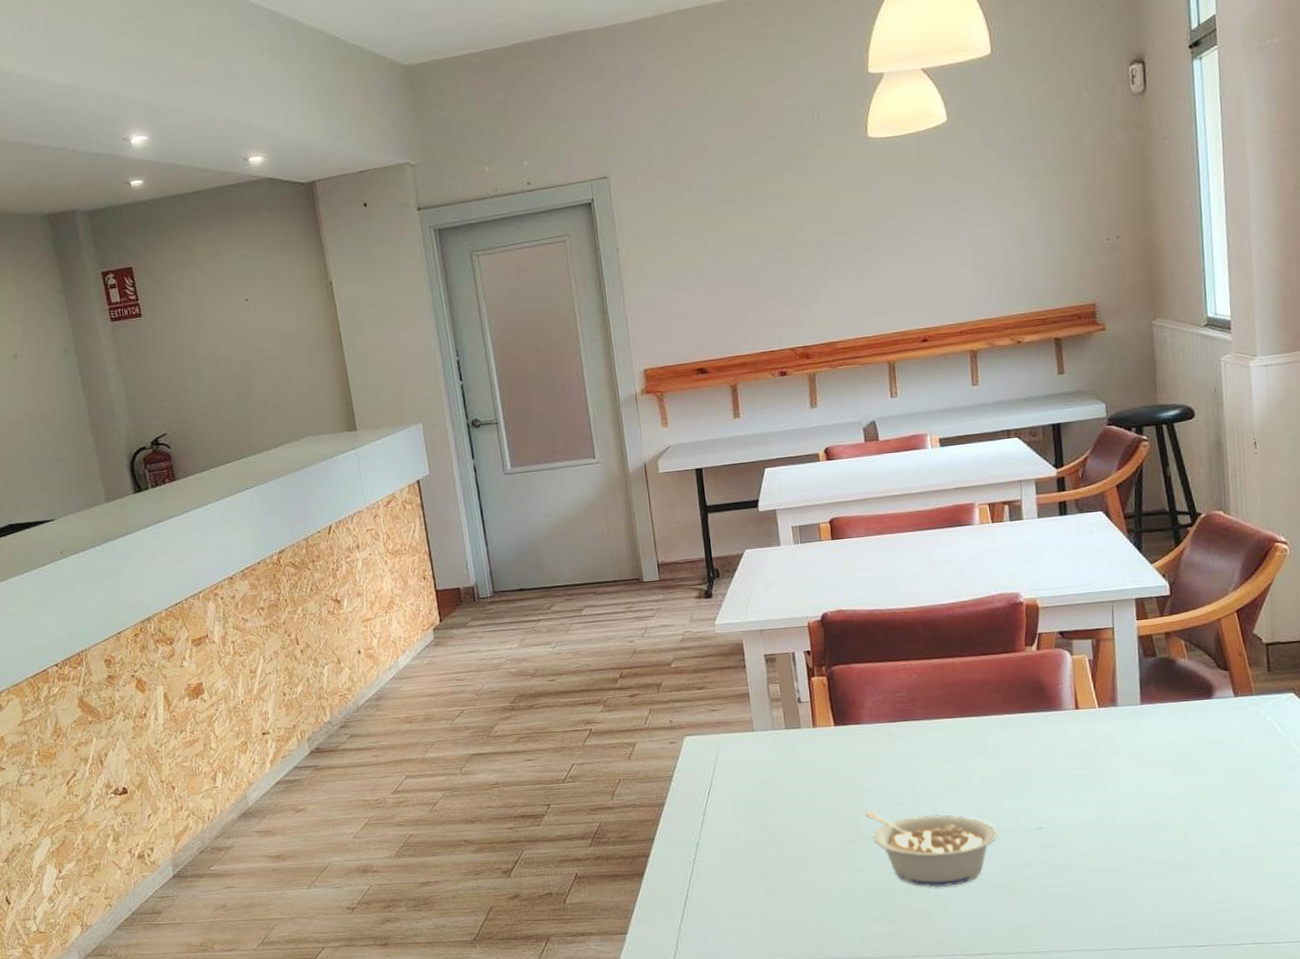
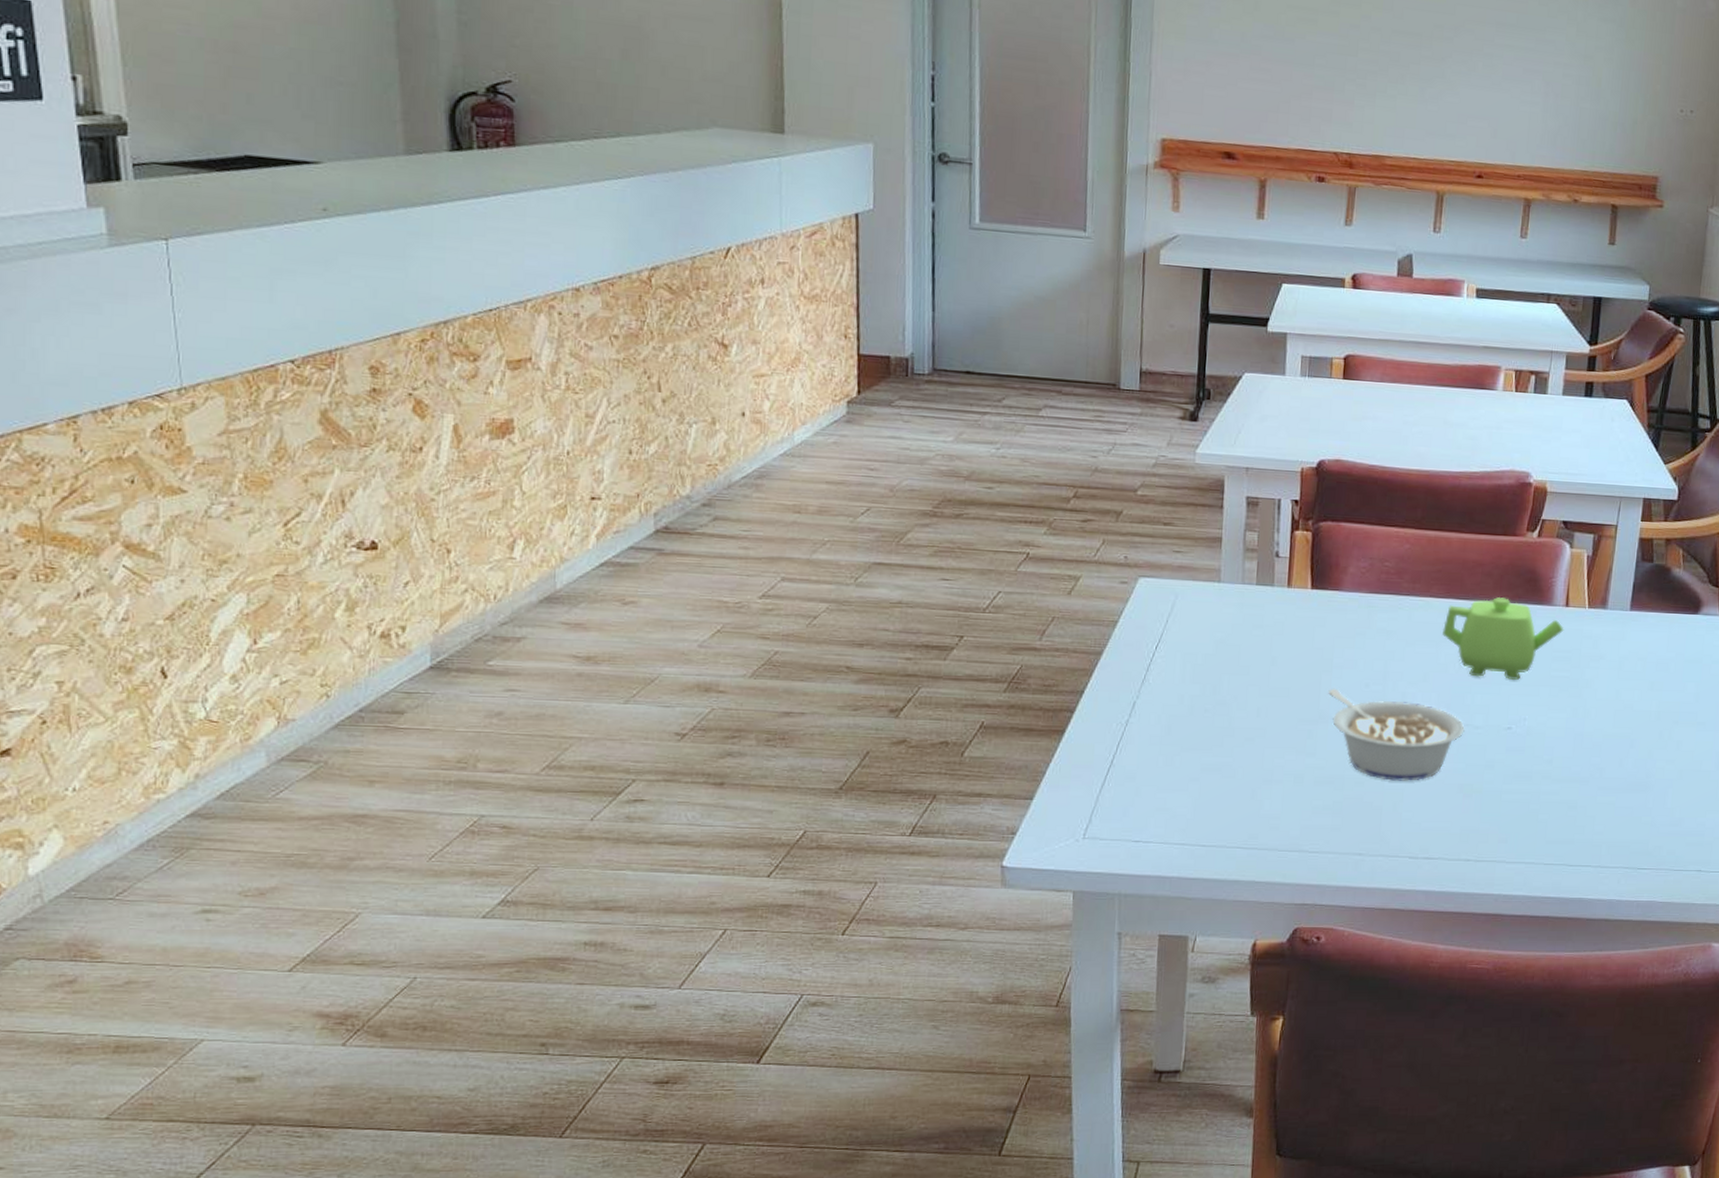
teapot: none [961,709,1078,785] -> present [1443,597,1564,680]

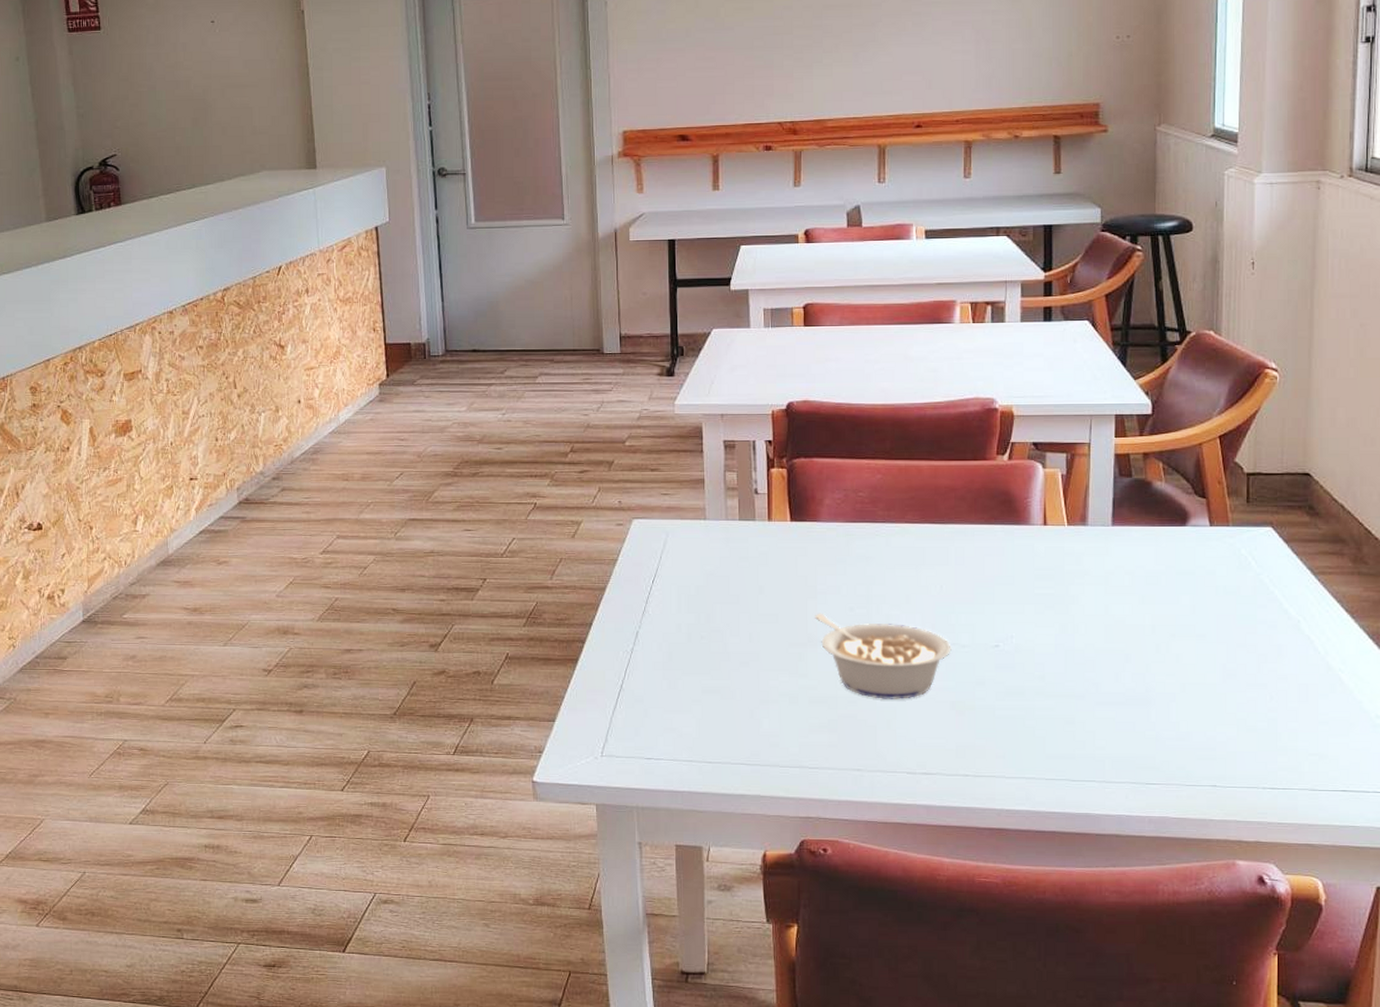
teapot: present [1443,597,1564,680] -> none [921,520,1044,599]

